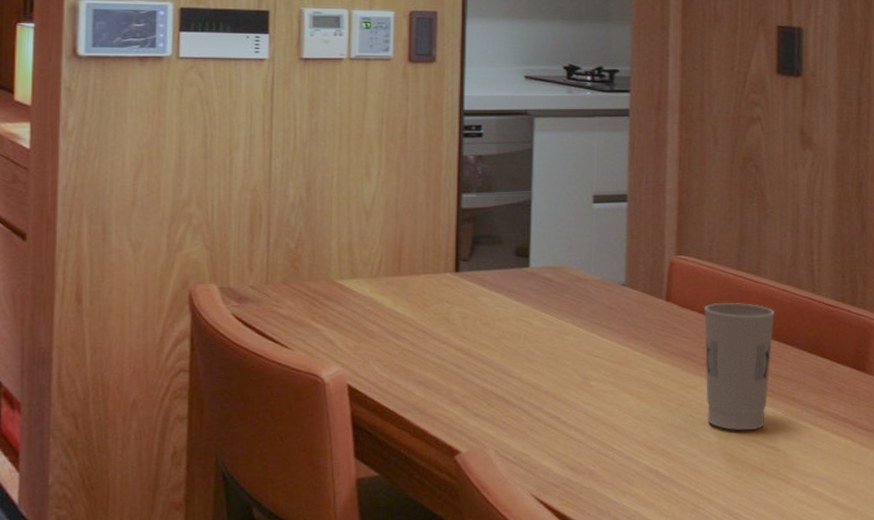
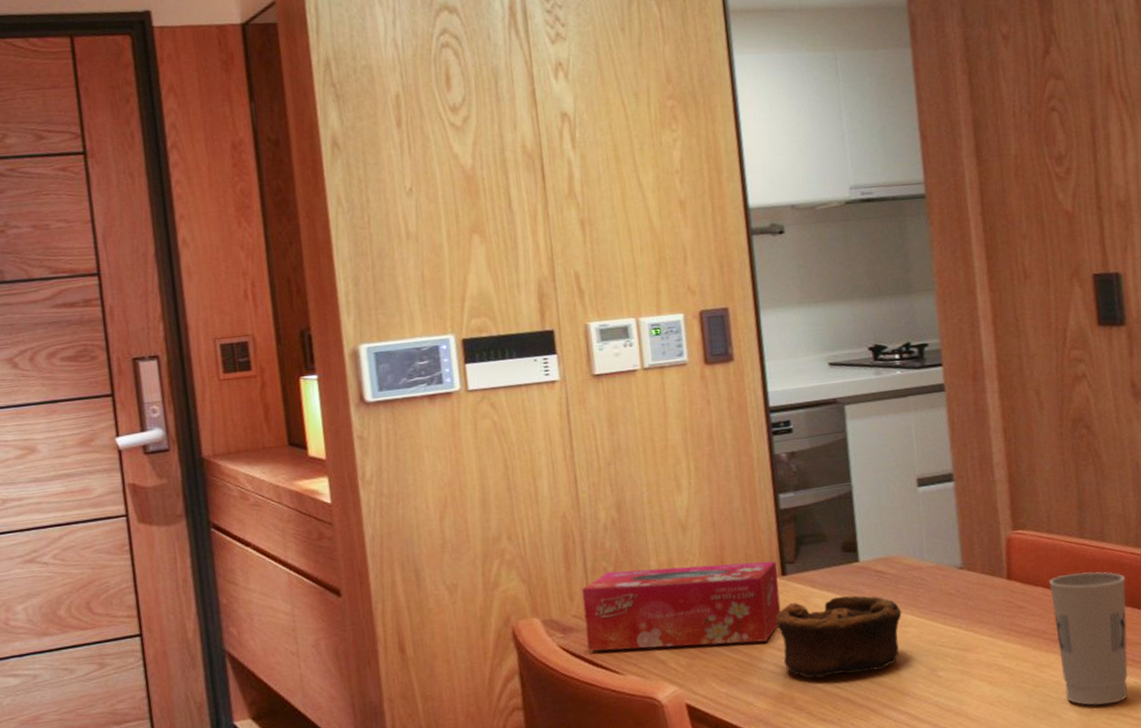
tissue box: none [260,249,451,333] -> present [581,561,781,651]
bowl: none [444,298,564,375] -> present [776,595,902,679]

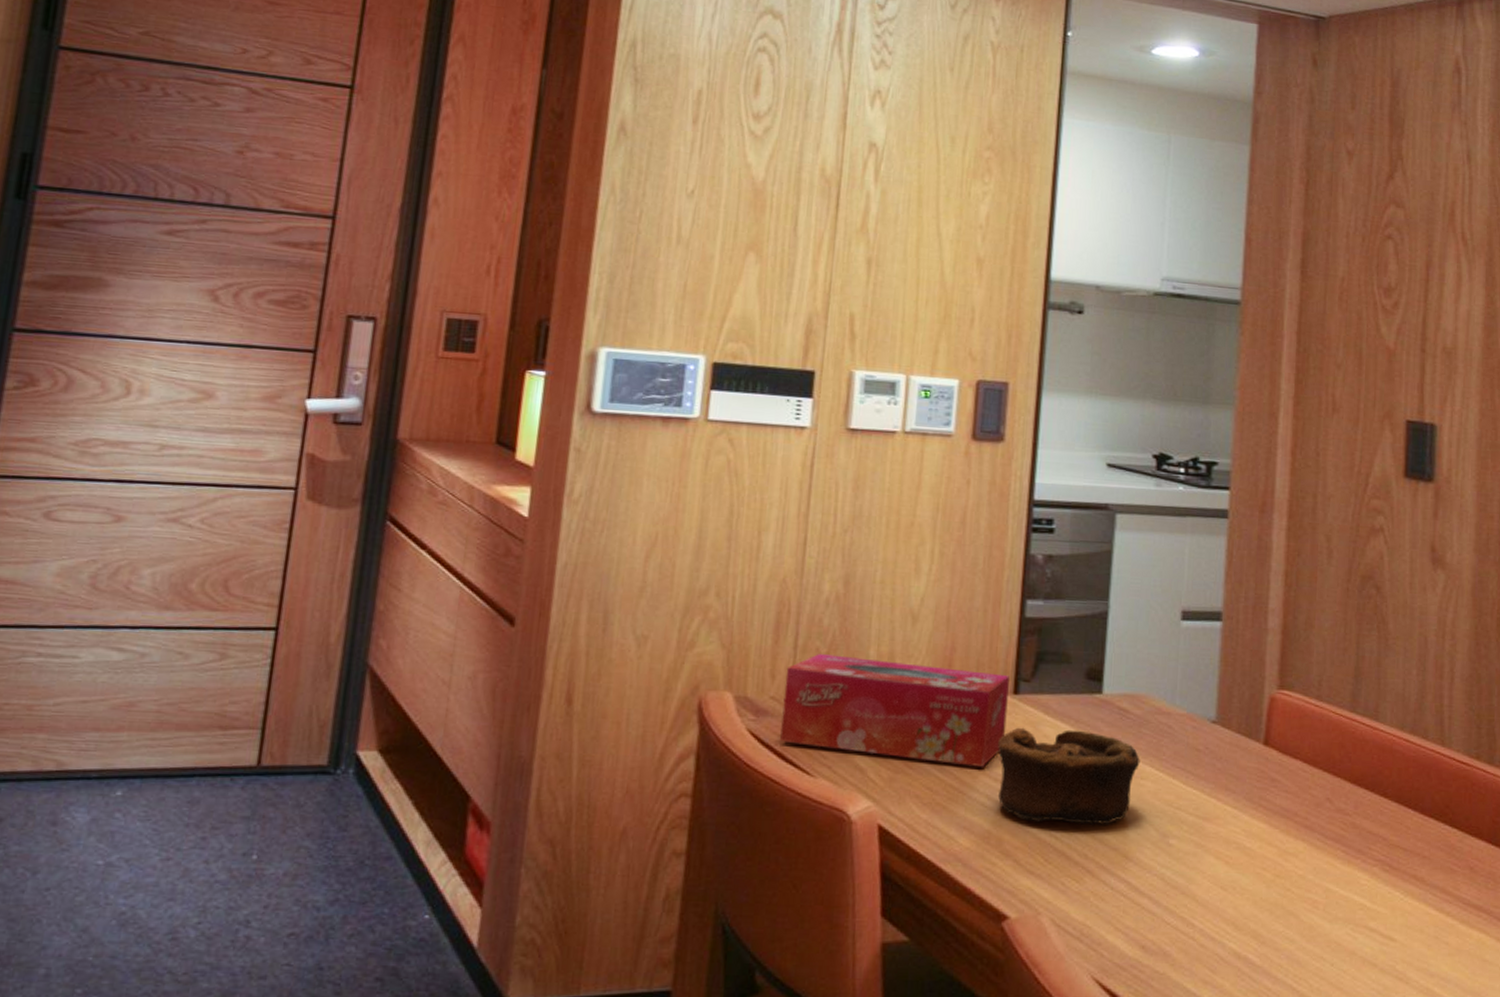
cup: present [1049,572,1129,705] -> none [1308,751,1395,914]

